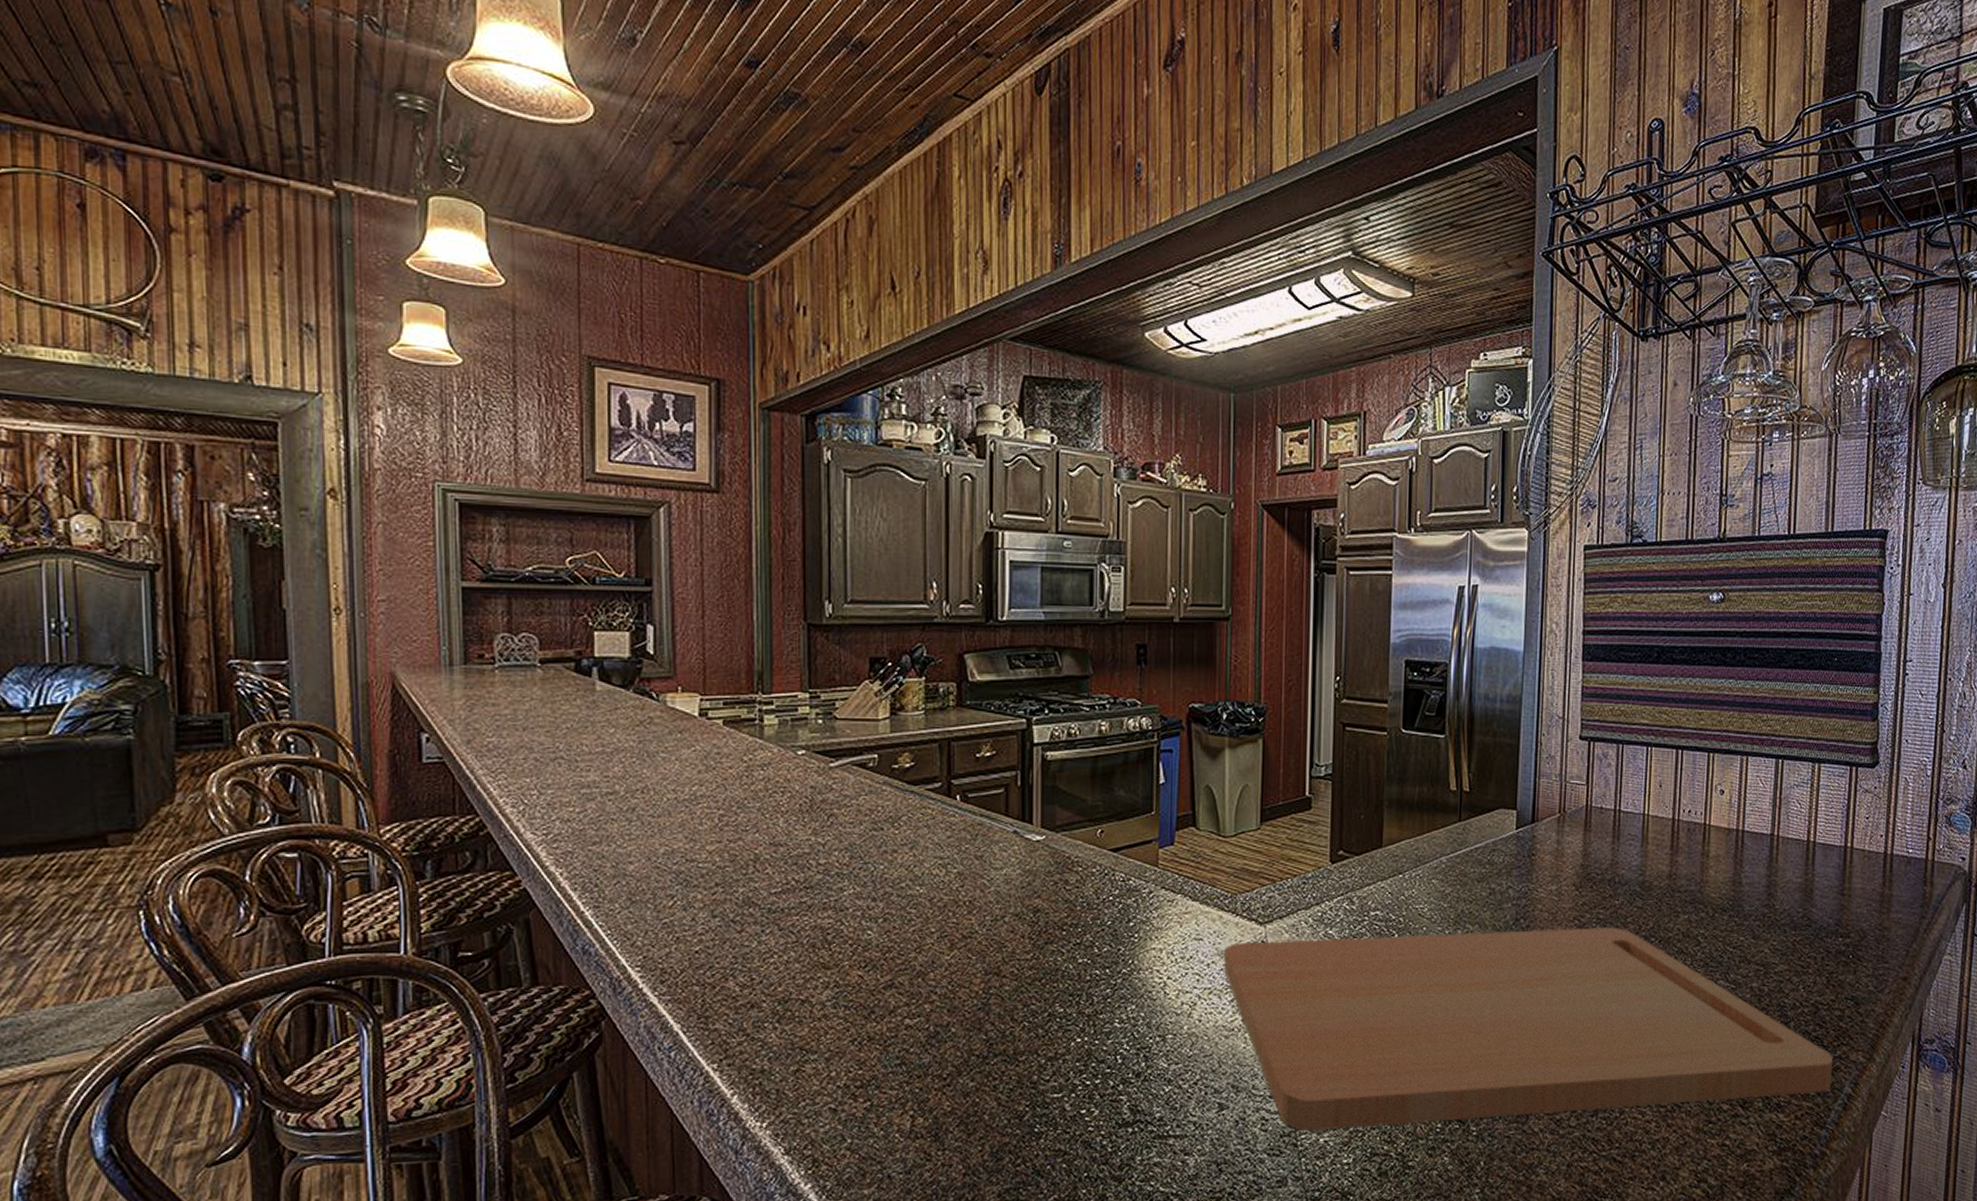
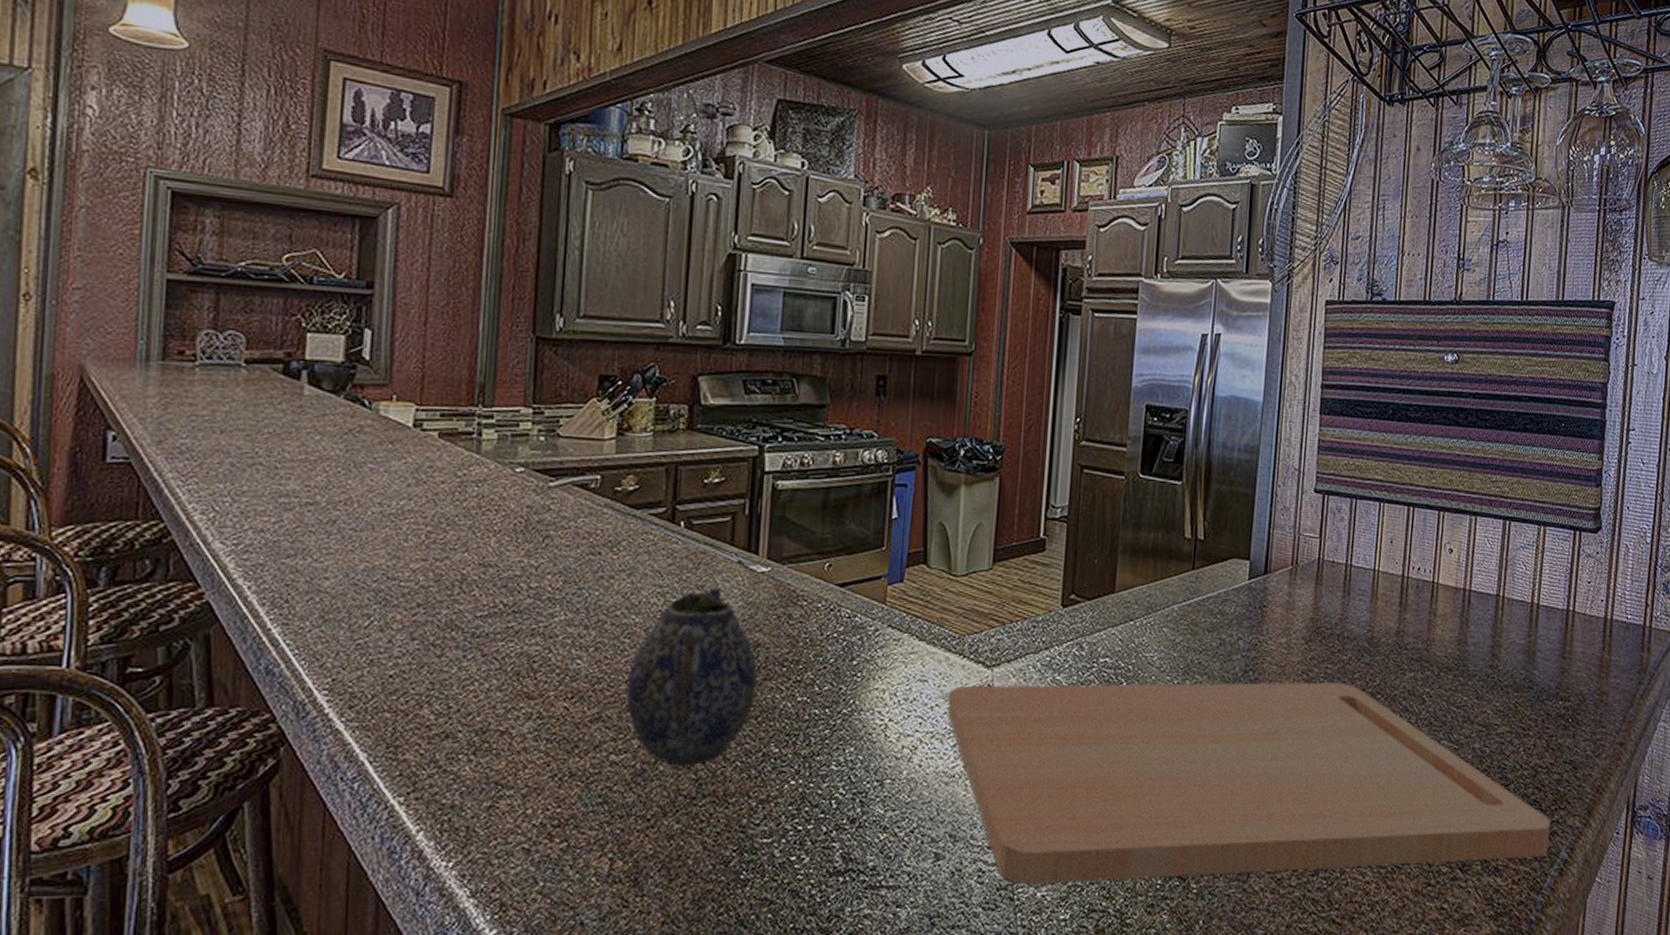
teapot: none [916,856,1038,1028] -> present [625,586,757,767]

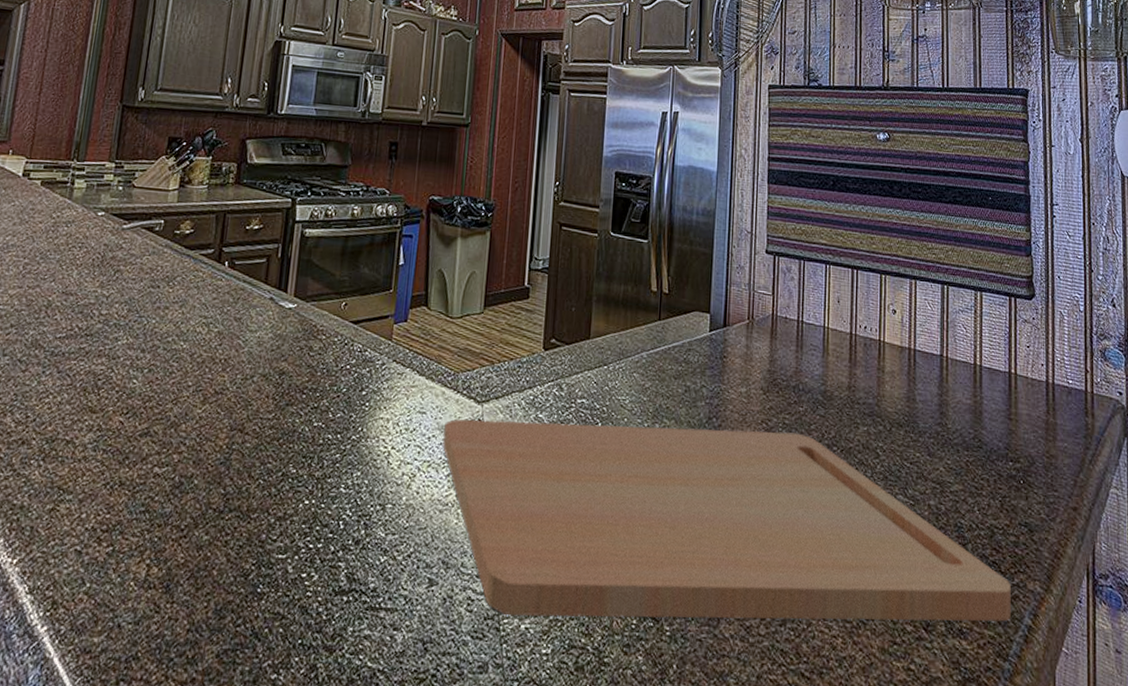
teapot: present [625,586,757,767] -> none [170,319,282,482]

